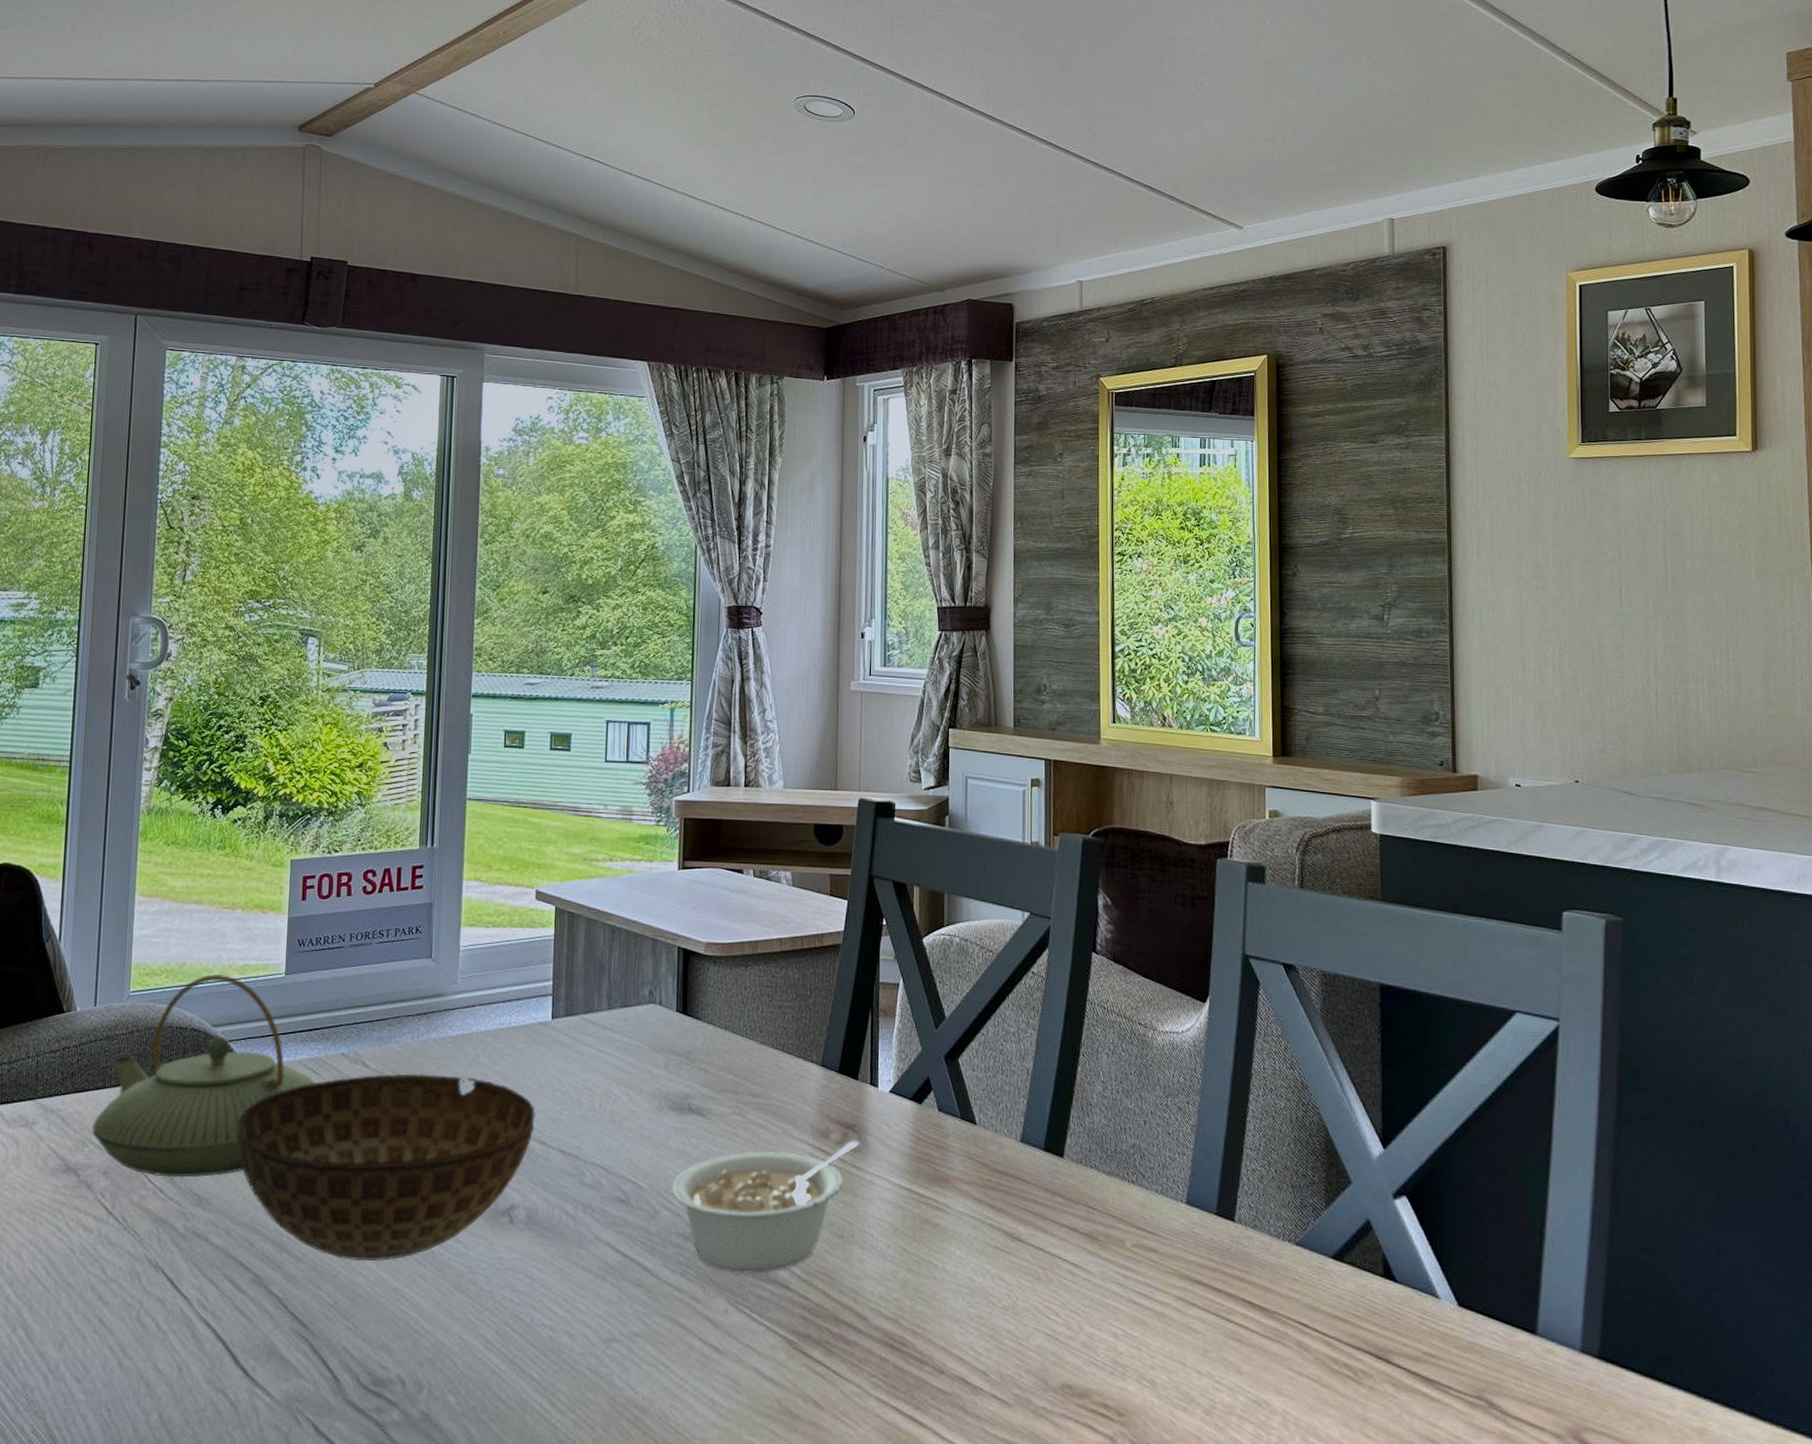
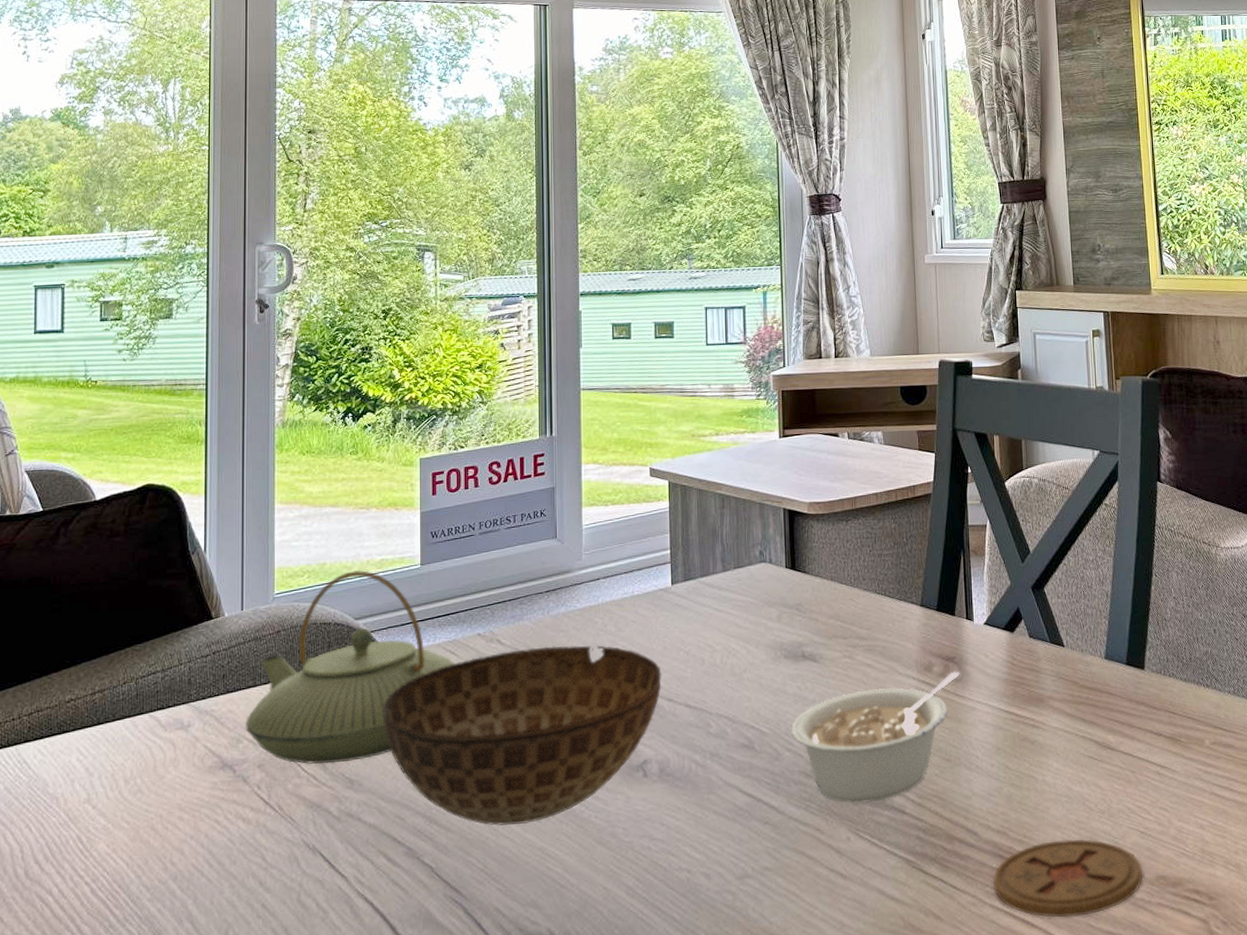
coaster: none [880,1335,1047,1419] -> present [992,838,1143,918]

